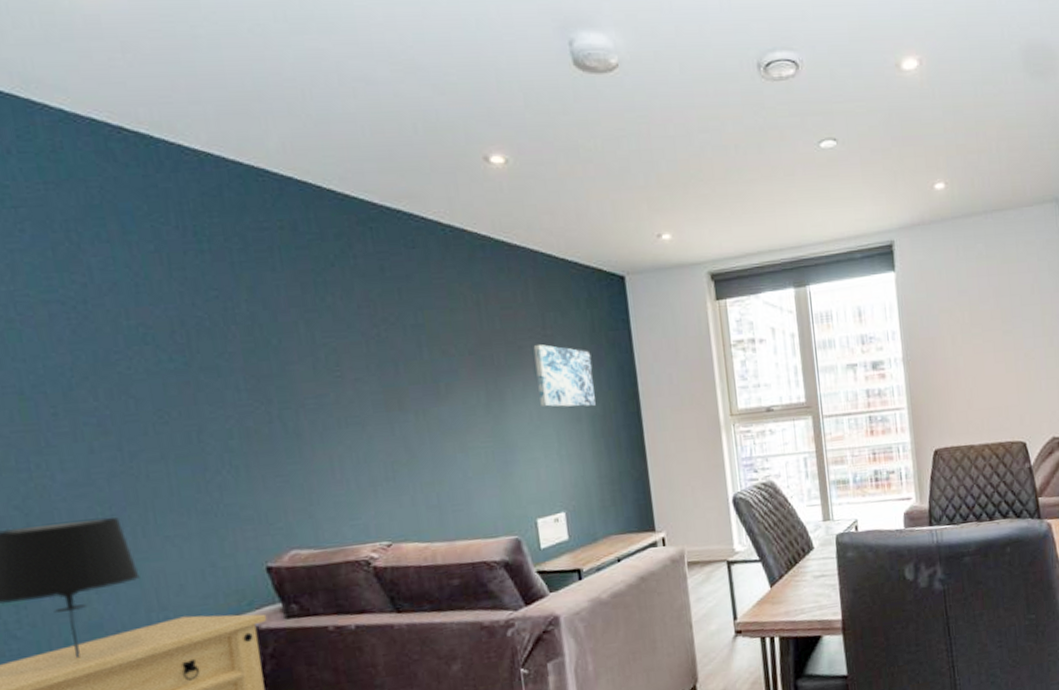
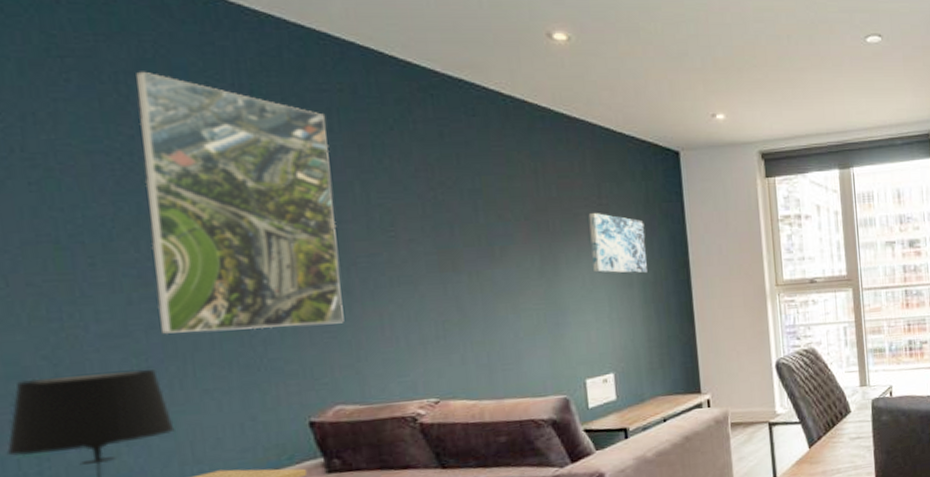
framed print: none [85,217,295,483] -> present [136,71,344,335]

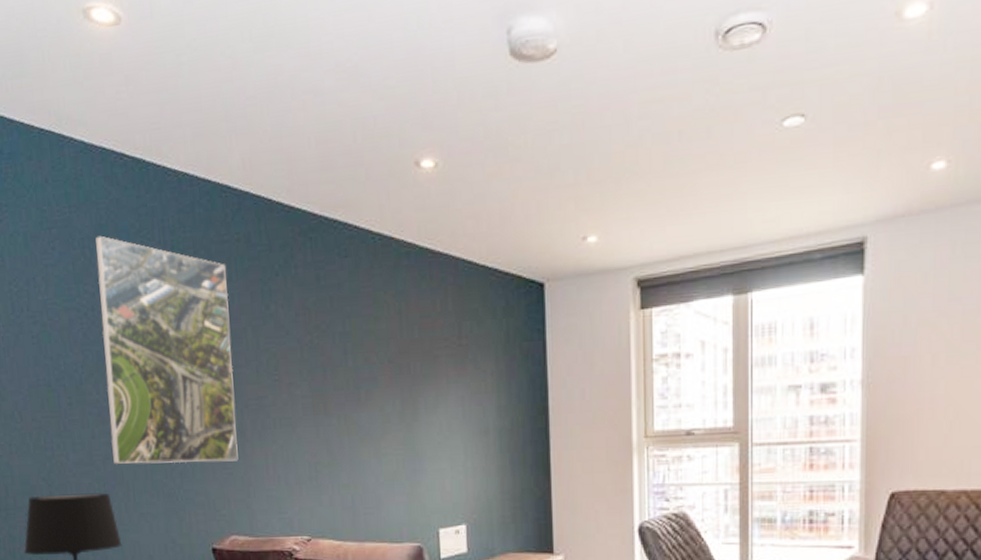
wall art: present [588,213,647,273] -> none [448,354,505,420]

